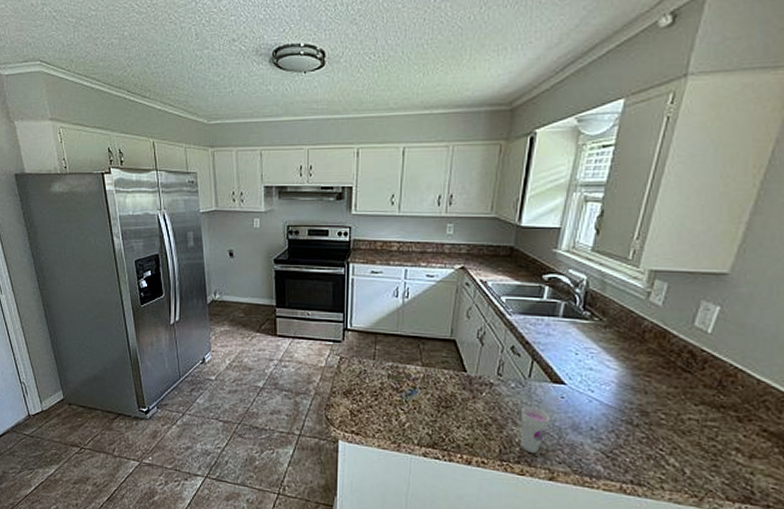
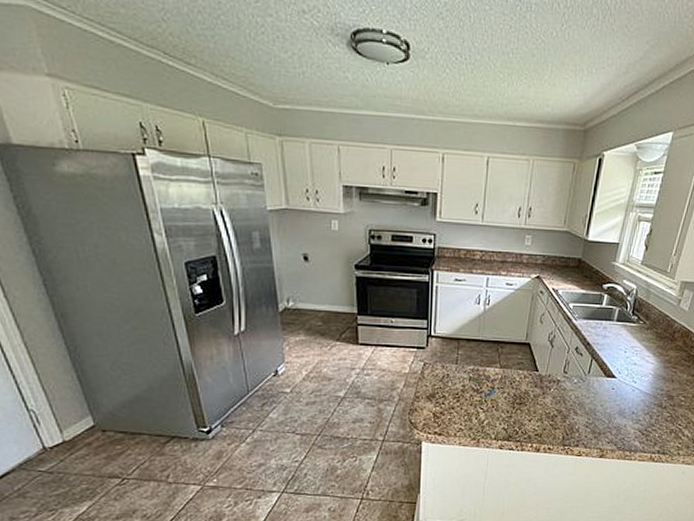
cup: present [521,405,551,453] -> none [580,397,604,436]

